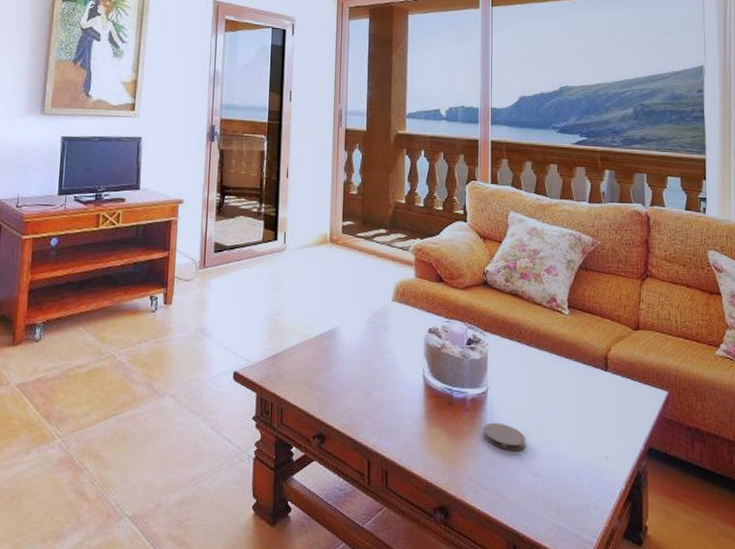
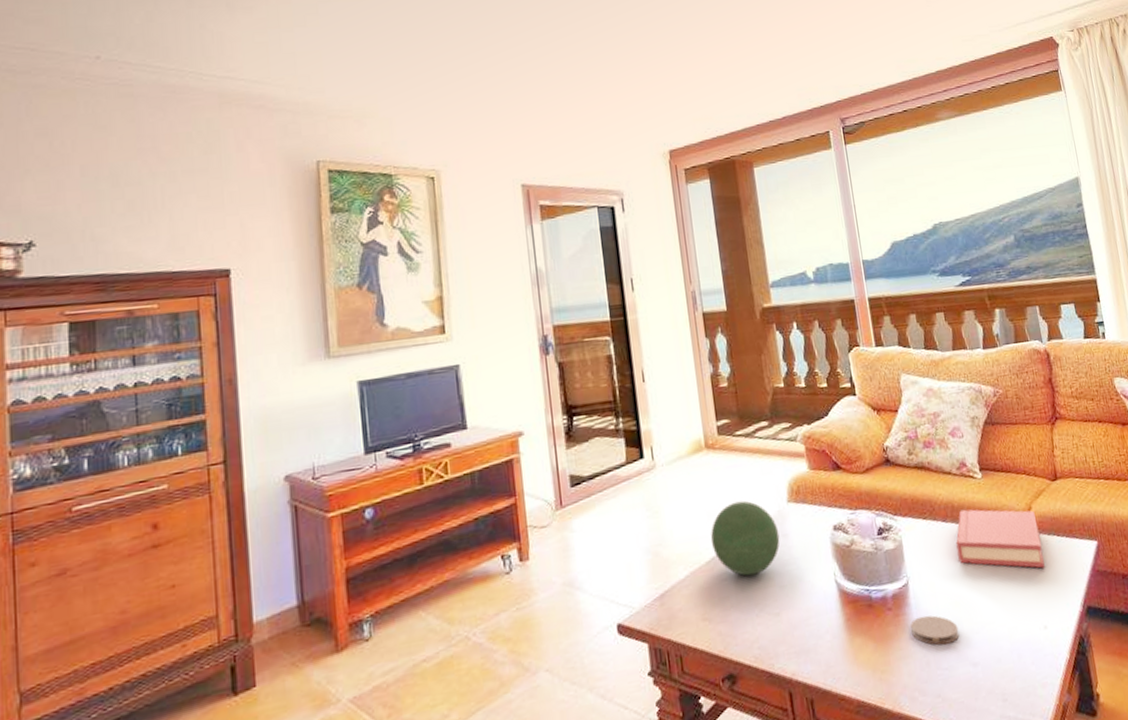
decorative orb: none [323,292,381,356] -> present [711,500,780,576]
hardback book: none [536,338,615,405] -> present [956,509,1045,568]

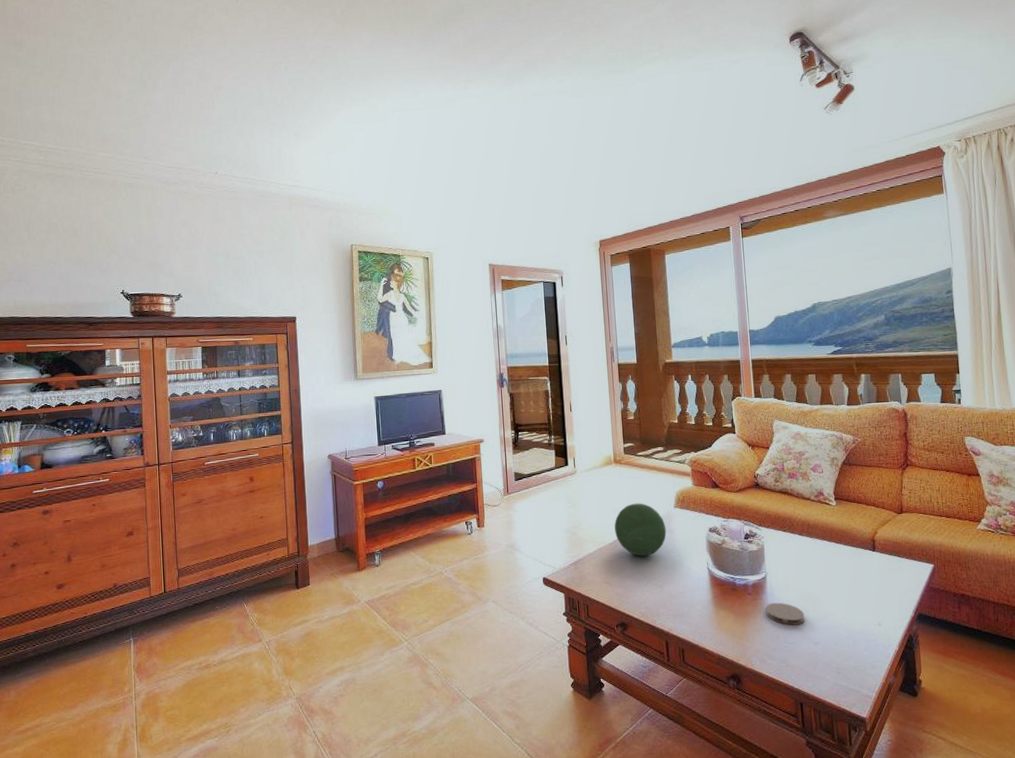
hardback book: present [956,509,1045,568] -> none [809,527,884,580]

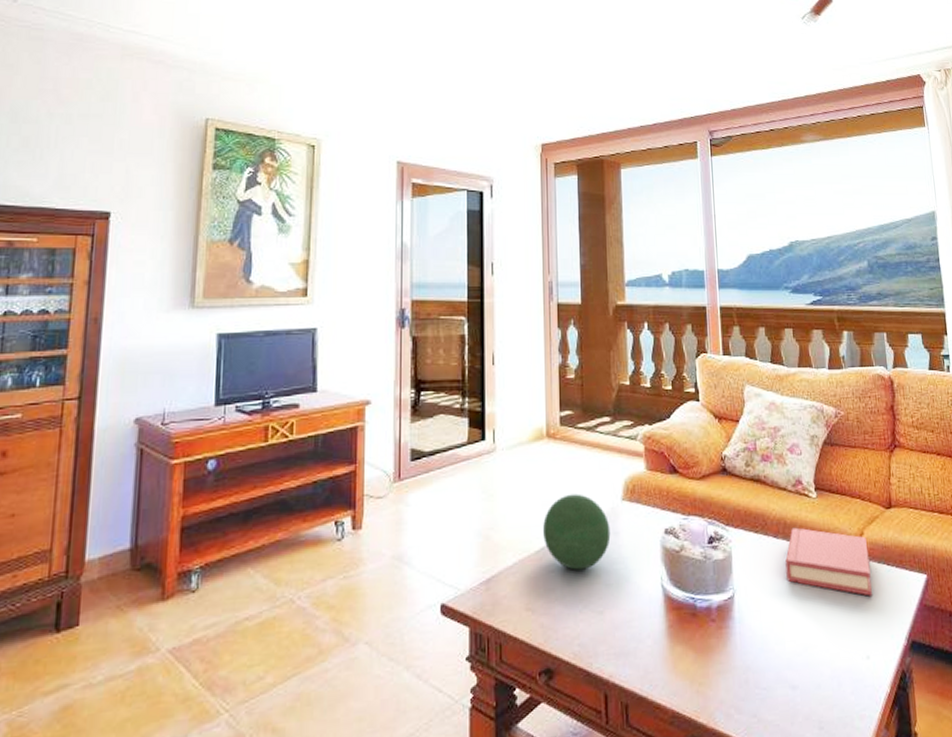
coaster: present [765,602,805,625] -> none [733,631,781,664]
hardback book: none [809,527,884,580] -> present [785,527,872,596]

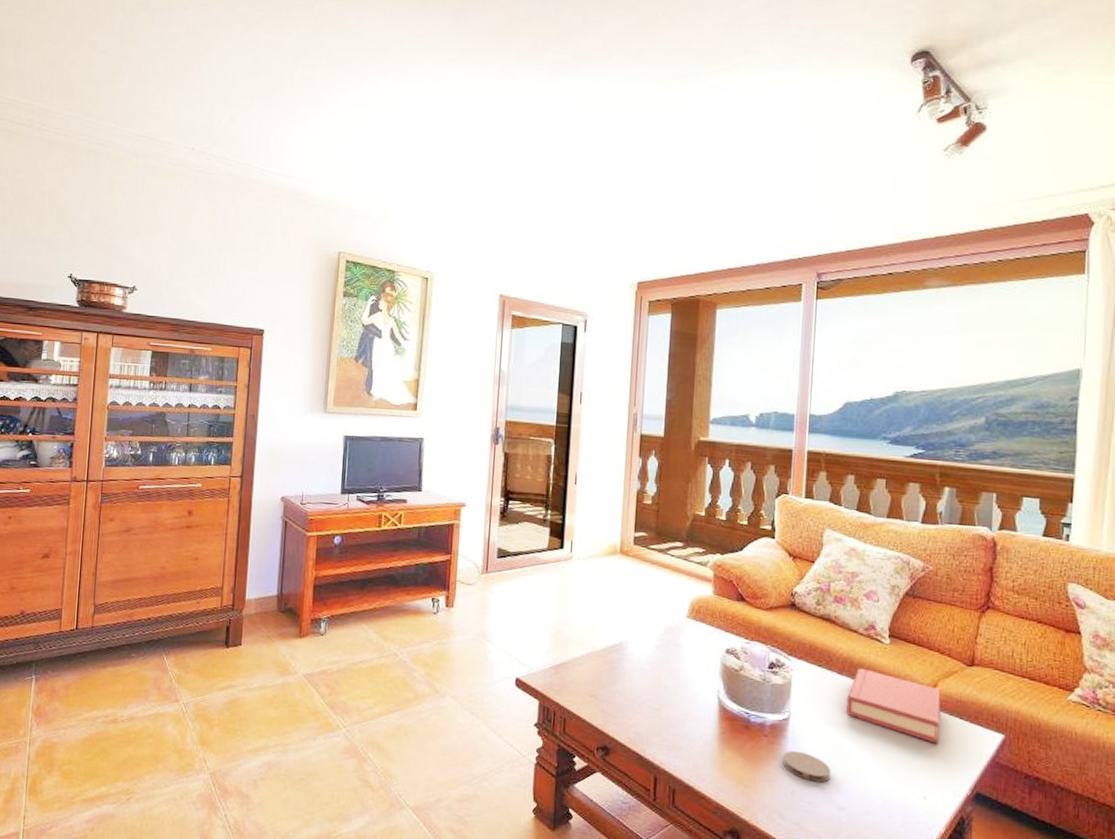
decorative orb: present [543,494,611,570] -> none [610,605,673,671]
coaster: none [733,631,781,664] -> present [783,750,831,783]

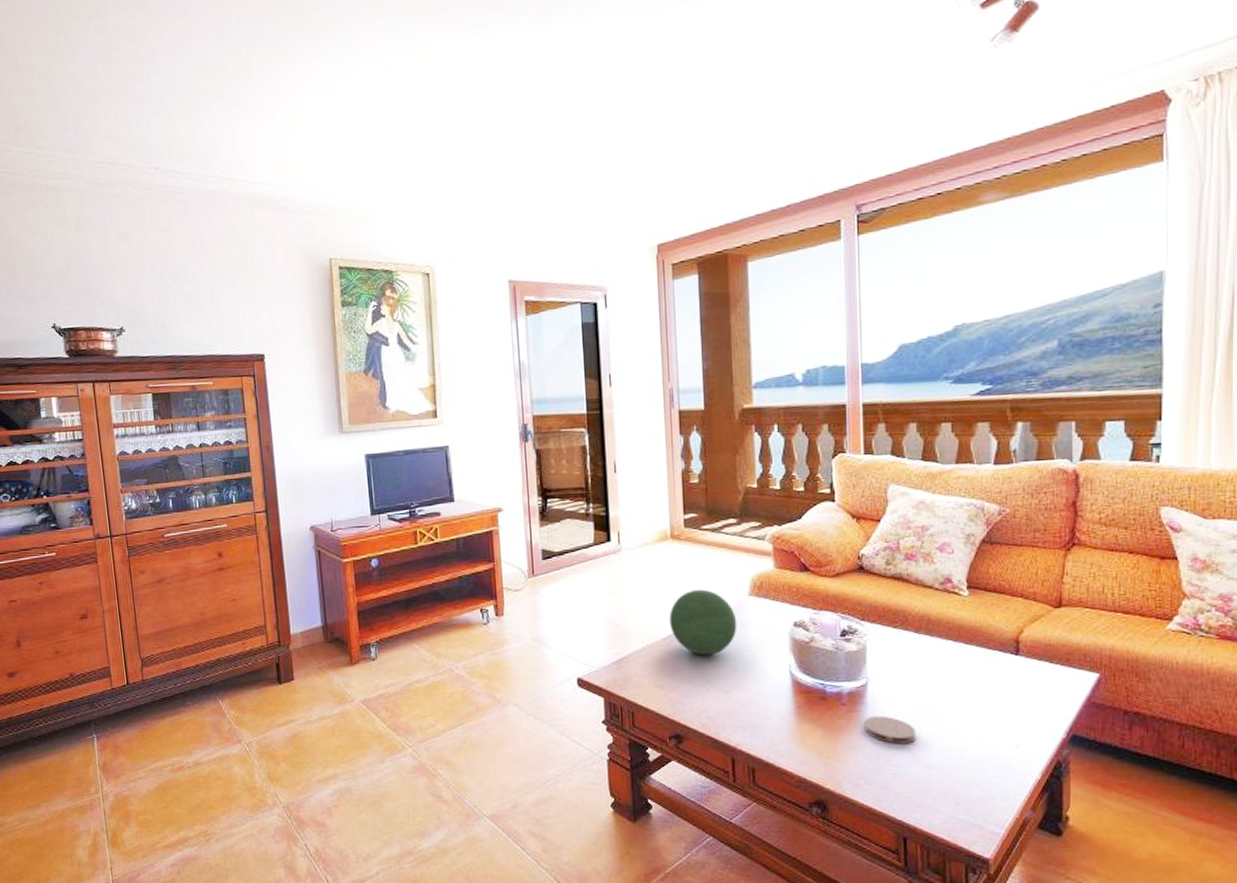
decorative orb: none [610,605,673,671] -> present [669,589,737,655]
hardback book: present [846,668,941,744] -> none [927,624,1028,691]

